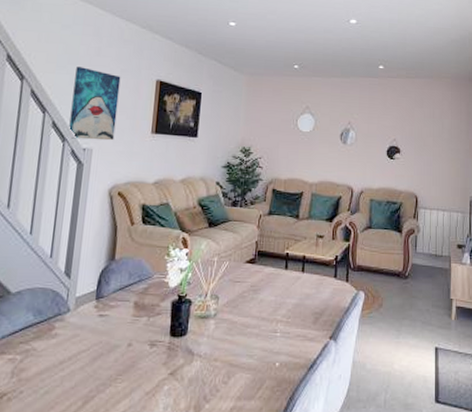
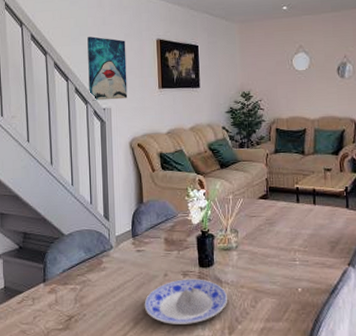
plate: none [98,350,199,403] -> present [144,279,228,324]

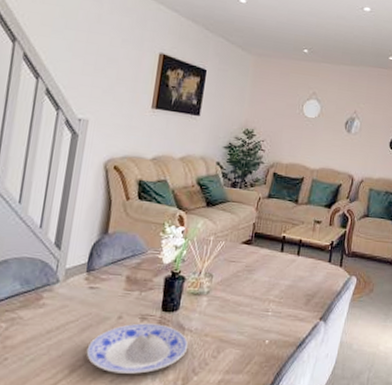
wall art: present [87,36,128,101] -> none [64,32,122,113]

